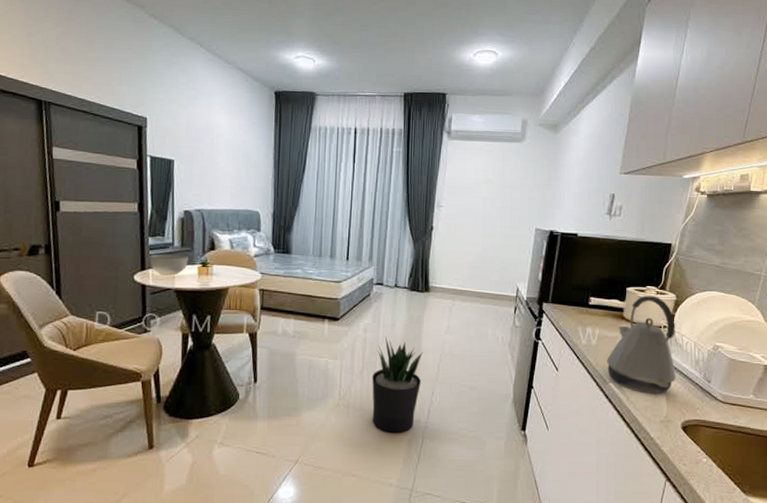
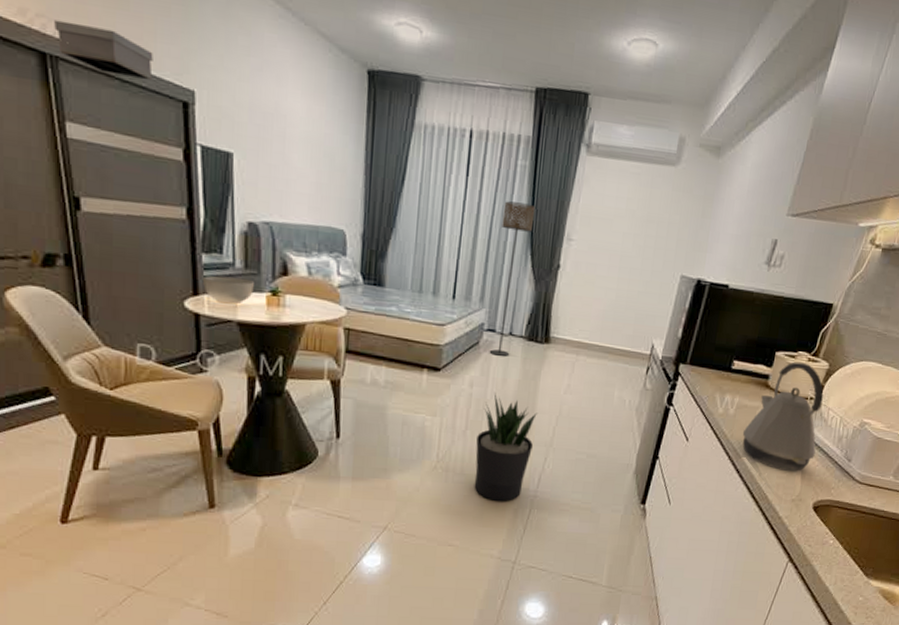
decorative box: none [49,77,118,113] -> present [54,19,153,81]
floor lamp: none [380,180,410,305] -> present [490,201,536,356]

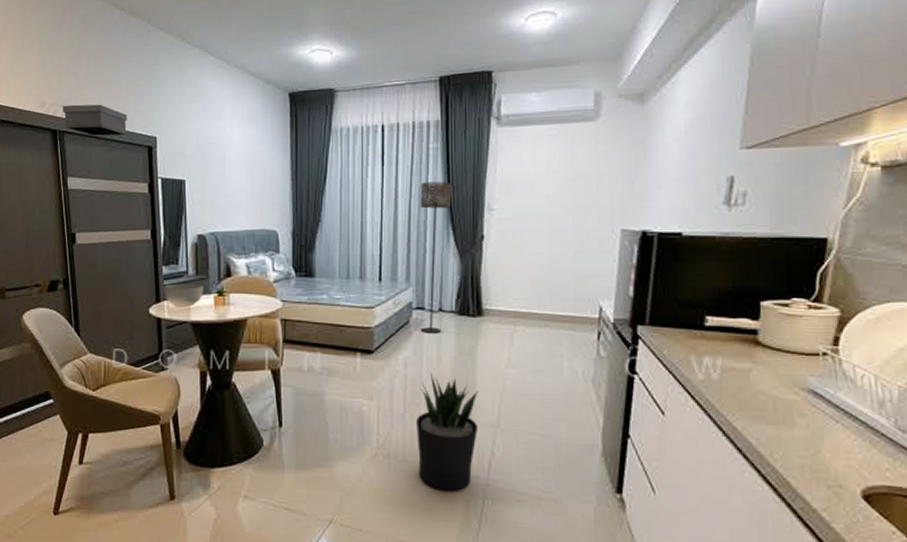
kettle: present [742,361,824,471] -> none [735,311,848,448]

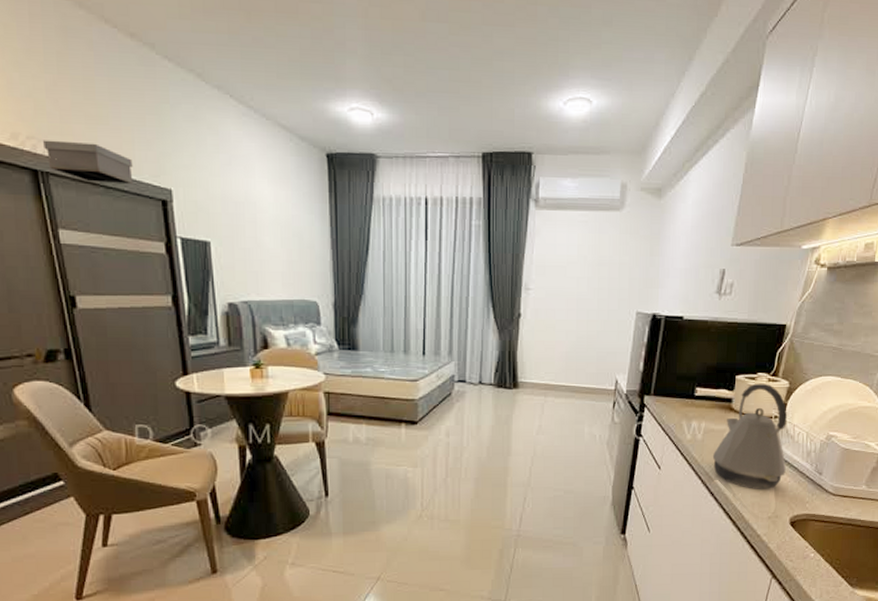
bowl: present [163,283,204,307] -> none [190,355,238,380]
planter: present [416,372,480,492] -> none [458,440,514,544]
floor lamp: present [420,181,452,333] -> none [463,259,492,404]
kettle: none [735,311,848,448] -> present [712,383,787,489]

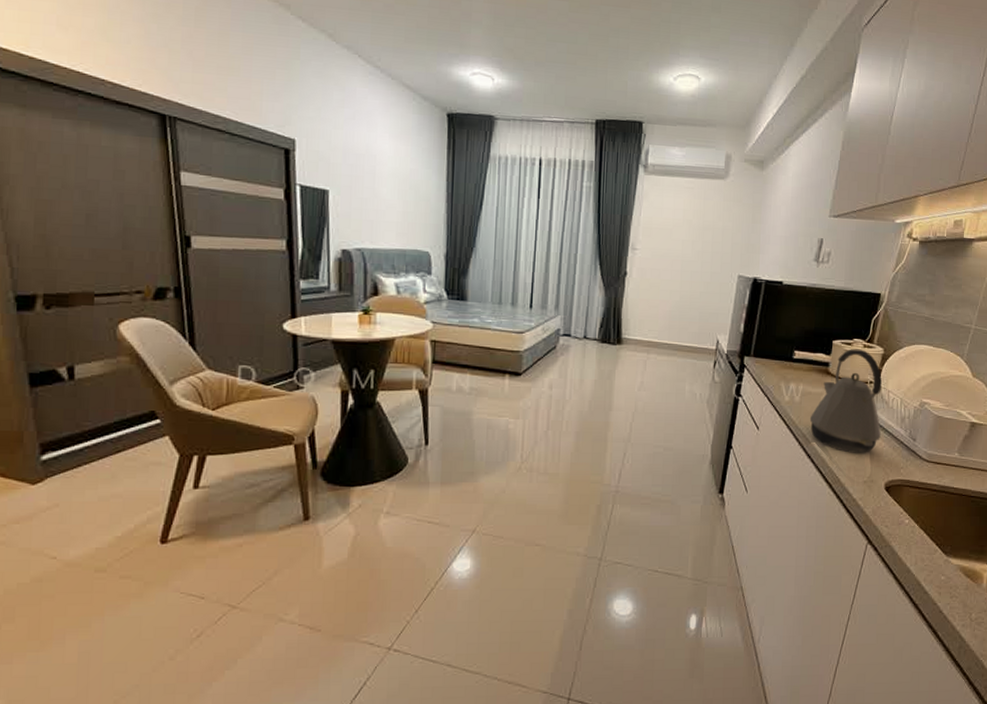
decorative box: present [43,140,134,185] -> none [174,87,259,133]

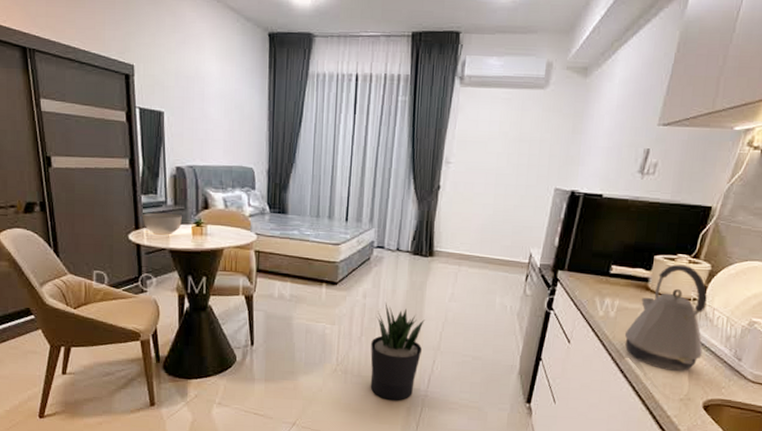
bowl: none [299,299,347,324] -> present [142,212,182,235]
planter: none [558,393,615,499] -> present [370,302,426,401]

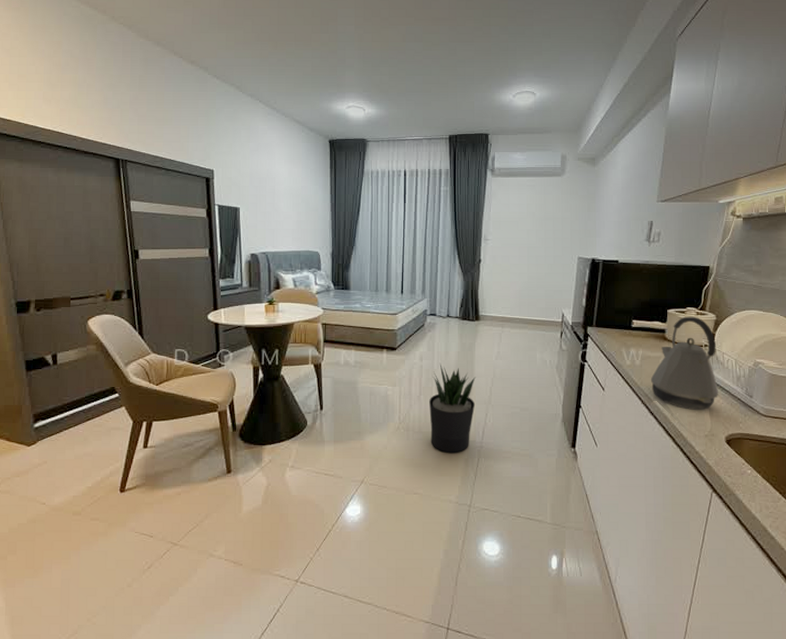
bowl: present [142,212,182,235] -> none [220,294,256,314]

